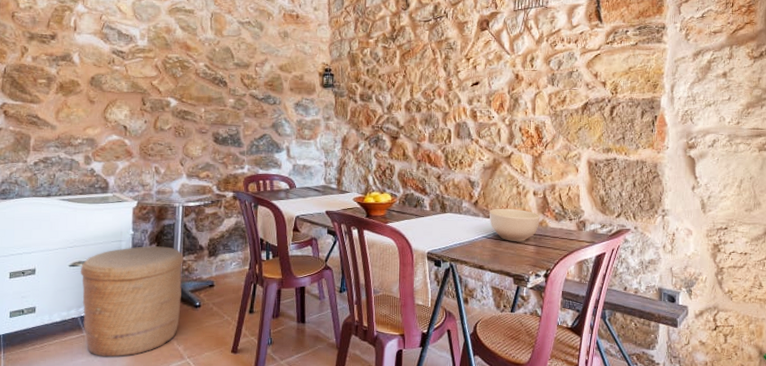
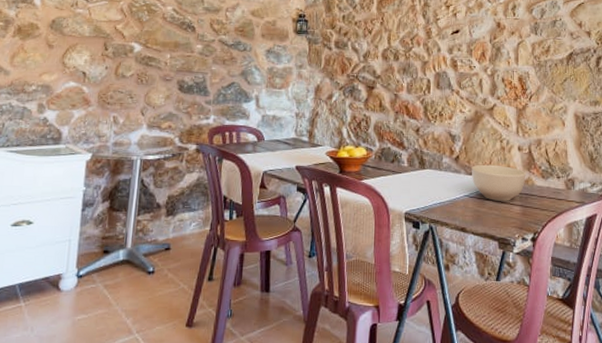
woven basket: present [80,245,183,357] -> none [21,203,139,332]

